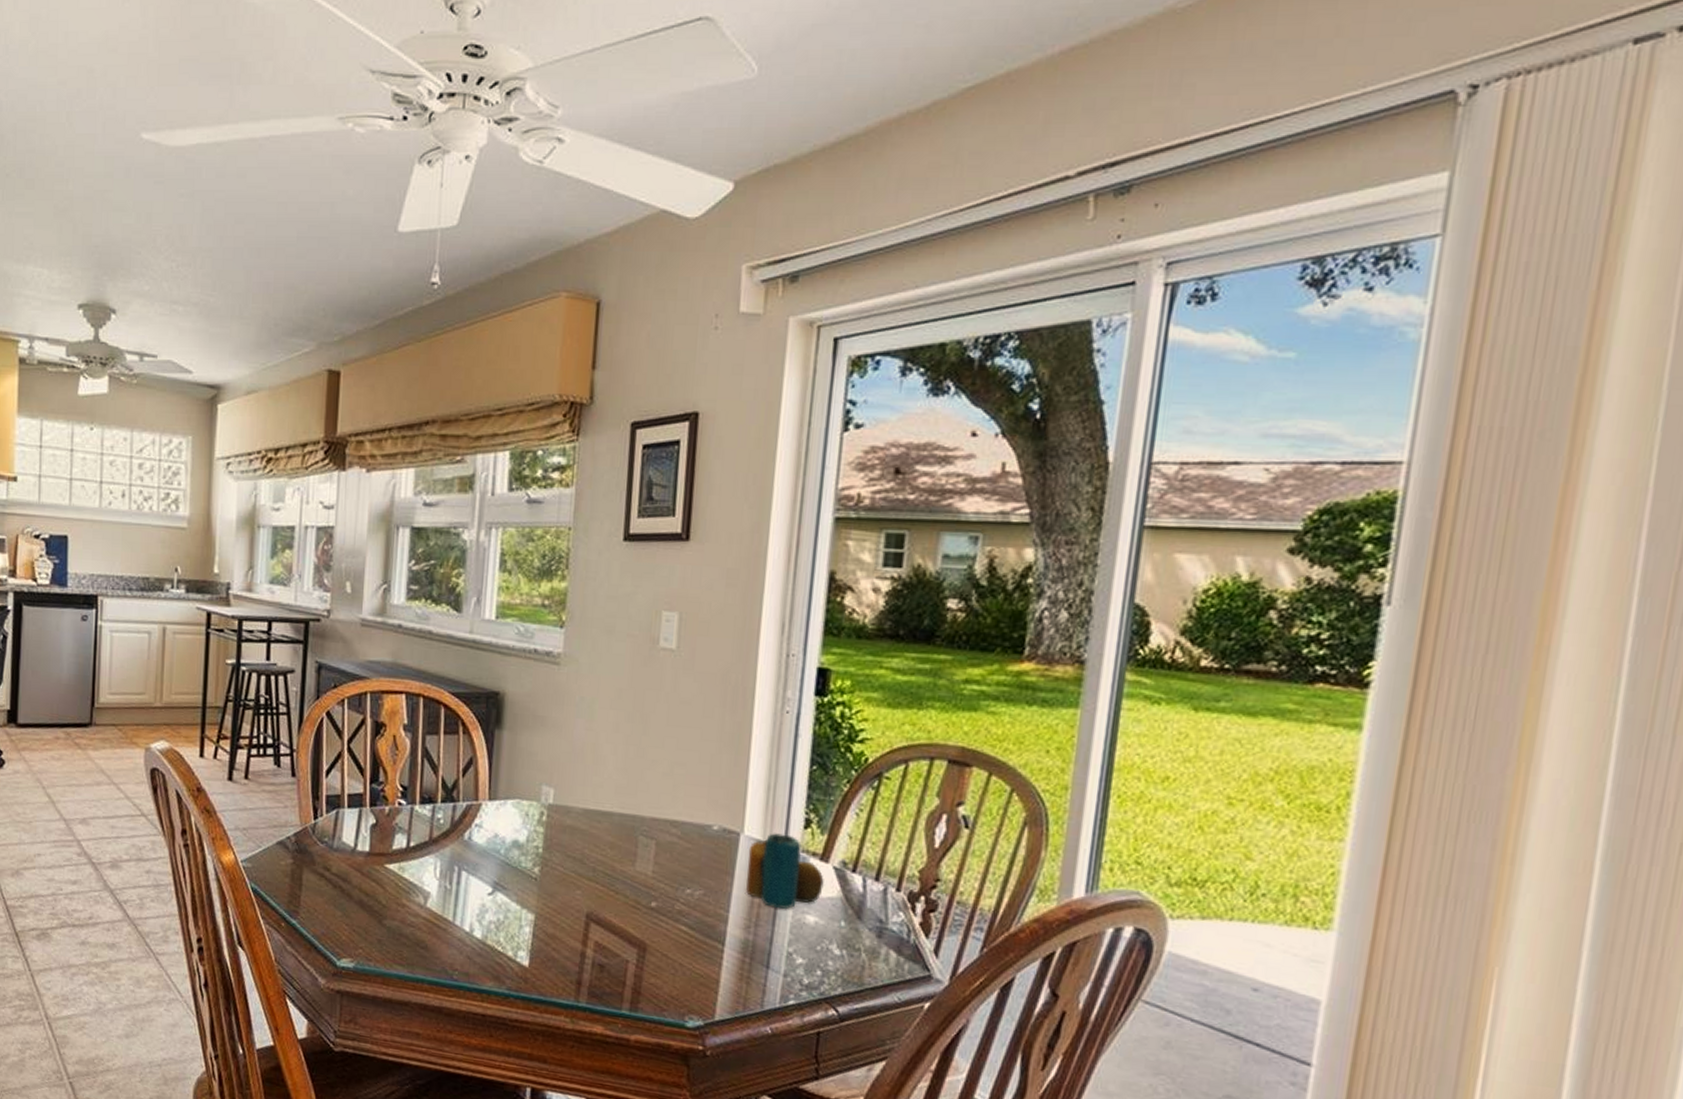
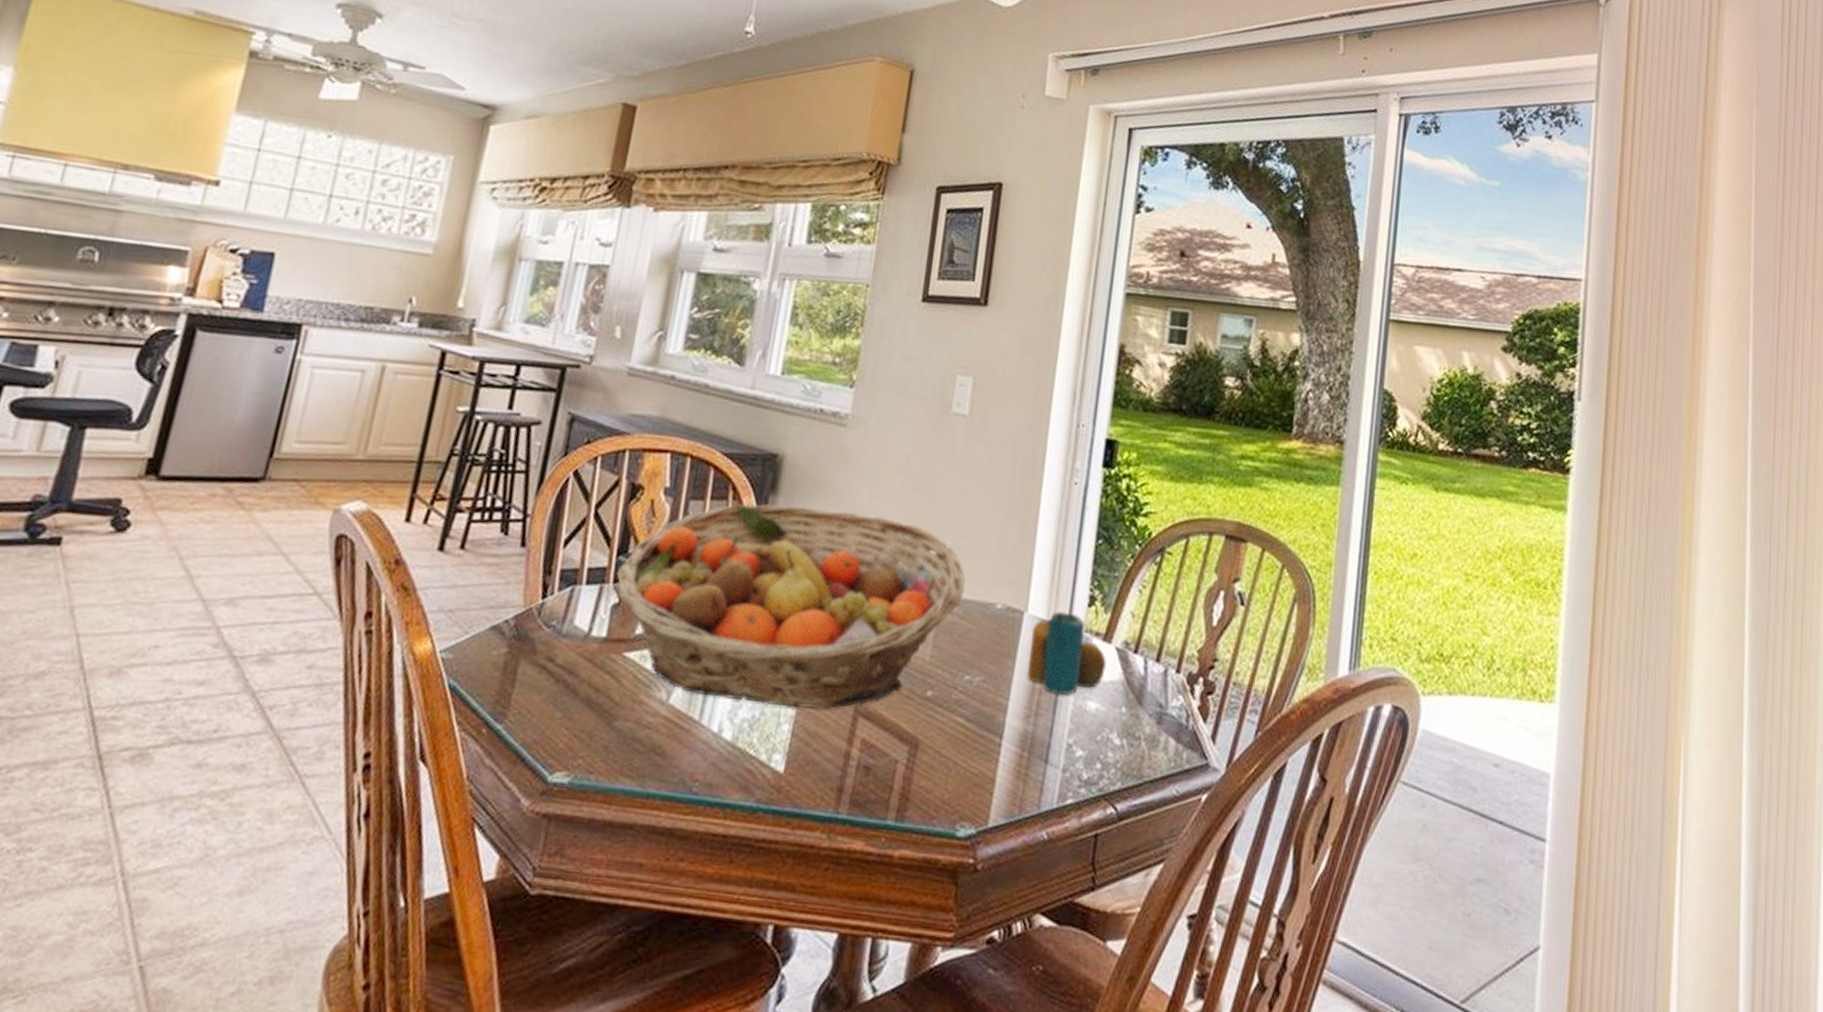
fruit basket: none [372,737,682,915] -> present [616,503,966,709]

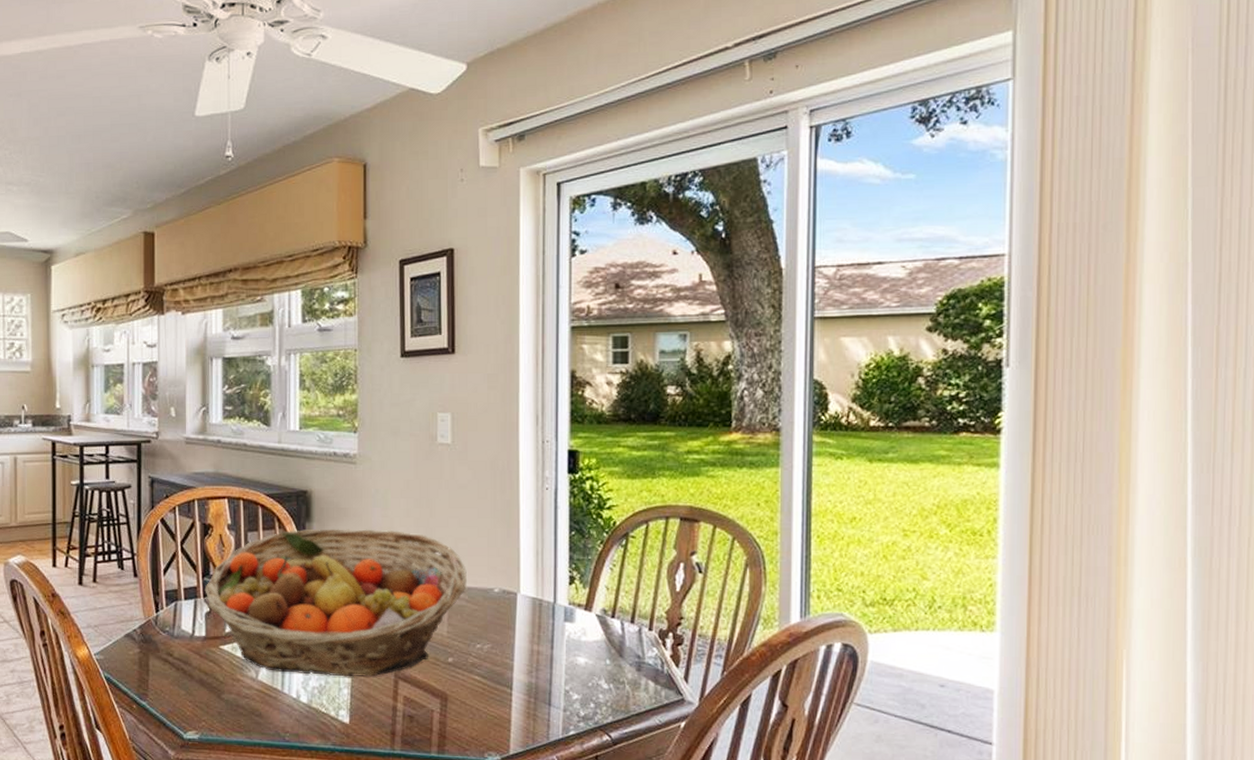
candle: present [1027,611,1106,695] -> none [525,590,589,654]

